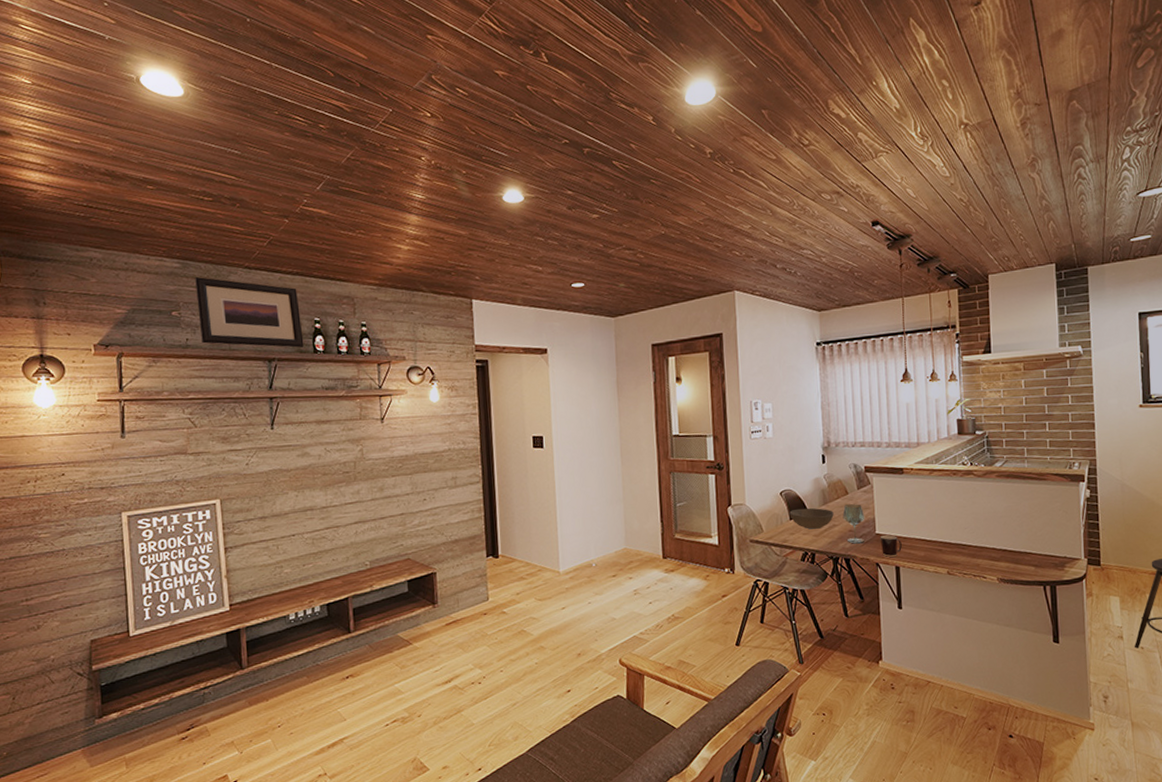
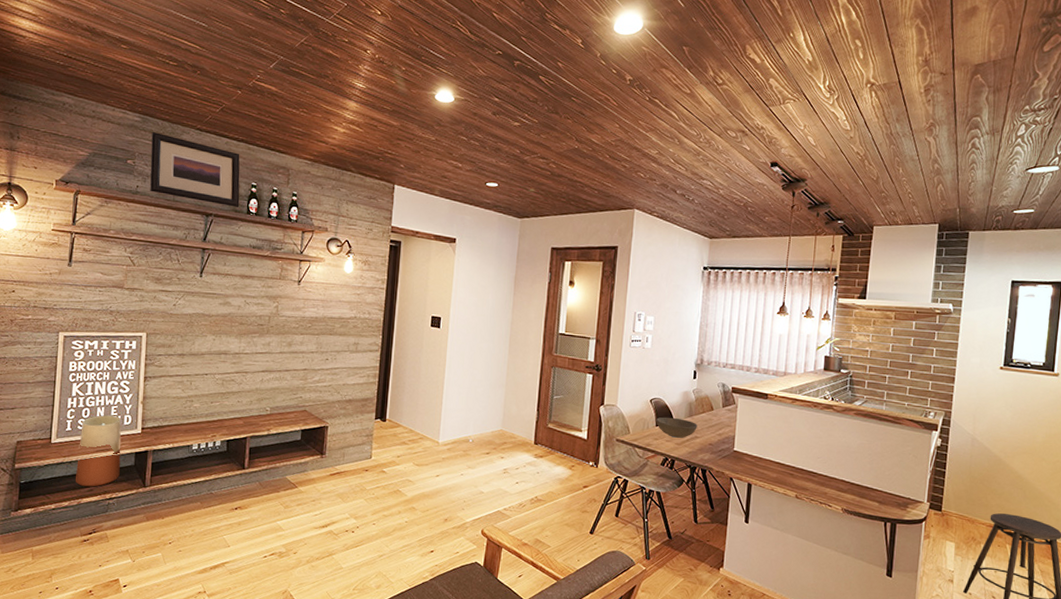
vase: none [161,596,212,679] -> present [76,415,122,487]
wine glass: present [842,504,865,544] -> none [705,420,726,457]
mug: present [880,535,902,557] -> none [737,453,757,474]

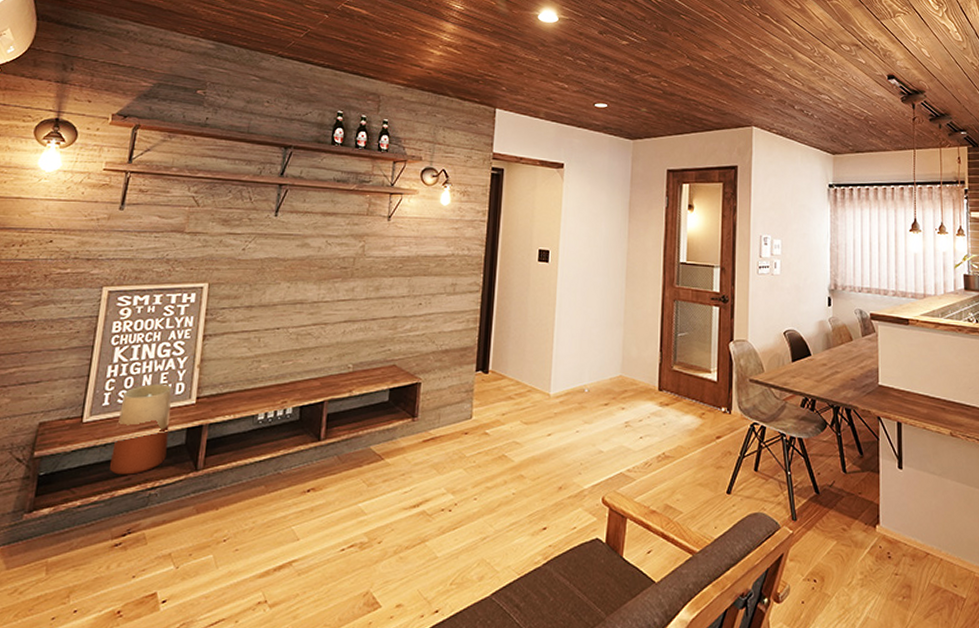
picture frame: present [150,131,240,207] -> none [221,59,325,138]
bowl: present [656,417,697,438] -> none [792,351,837,374]

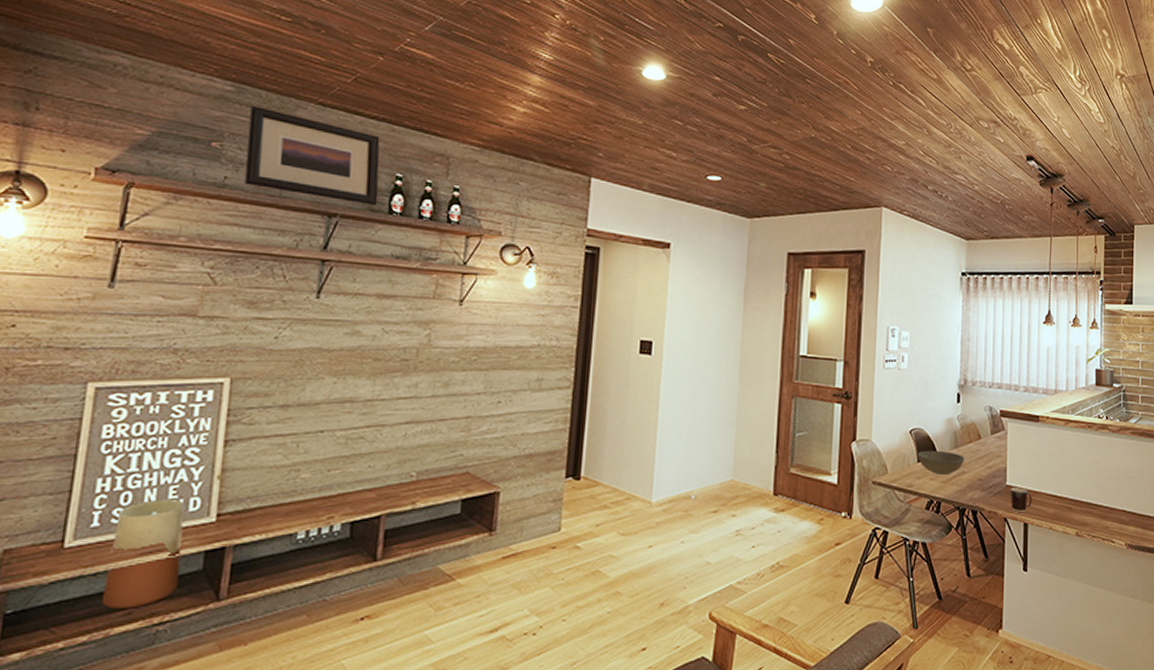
picture frame: none [221,59,325,138] -> present [244,104,380,205]
bowl: none [792,351,837,374] -> present [917,450,964,475]
mug: none [882,388,905,411] -> present [1010,488,1032,512]

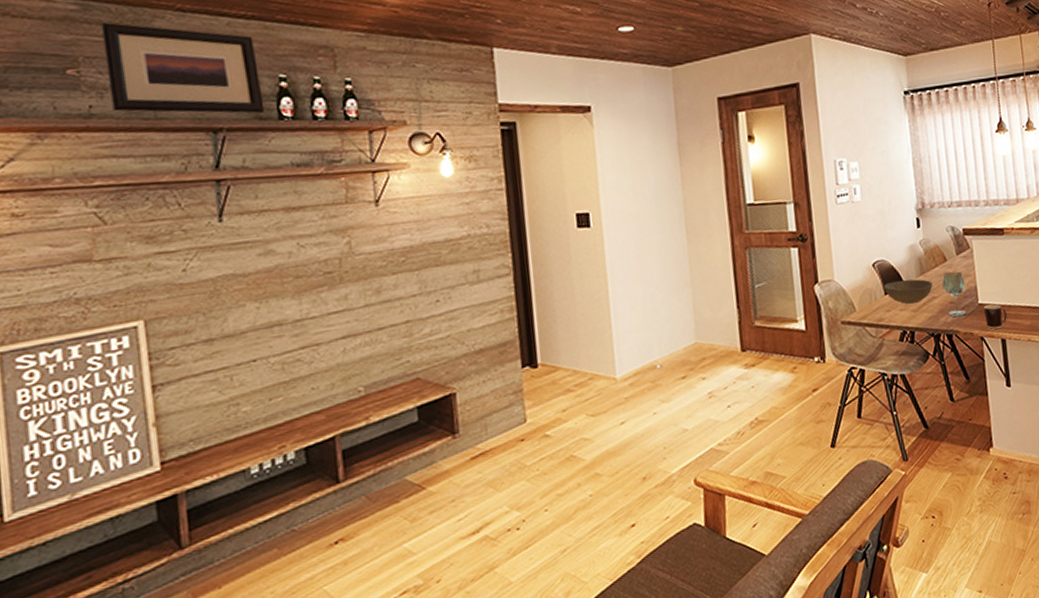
vase: present [102,500,185,609] -> none [54,454,135,576]
wine glass: none [973,450,997,495] -> present [942,271,967,317]

